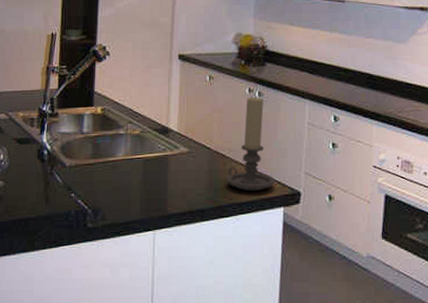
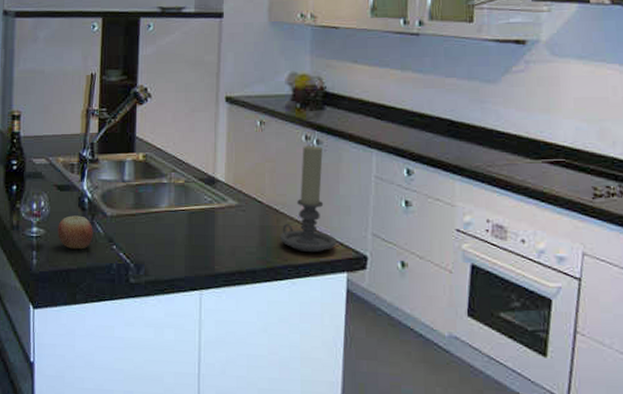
apple: none [17,167,52,199] -> present [58,215,93,250]

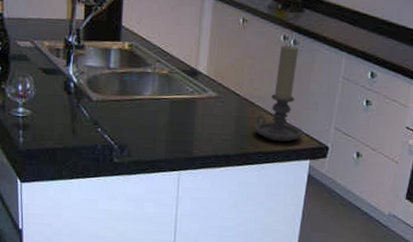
apple: present [58,215,93,250] -> none [44,98,79,131]

